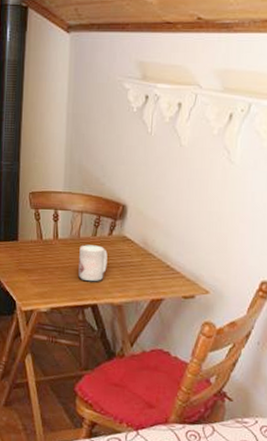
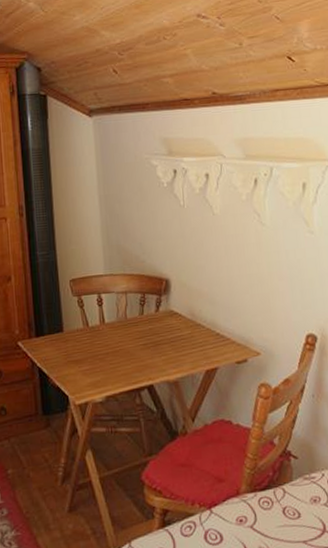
mug: present [78,245,108,282] -> none [128,324,158,363]

